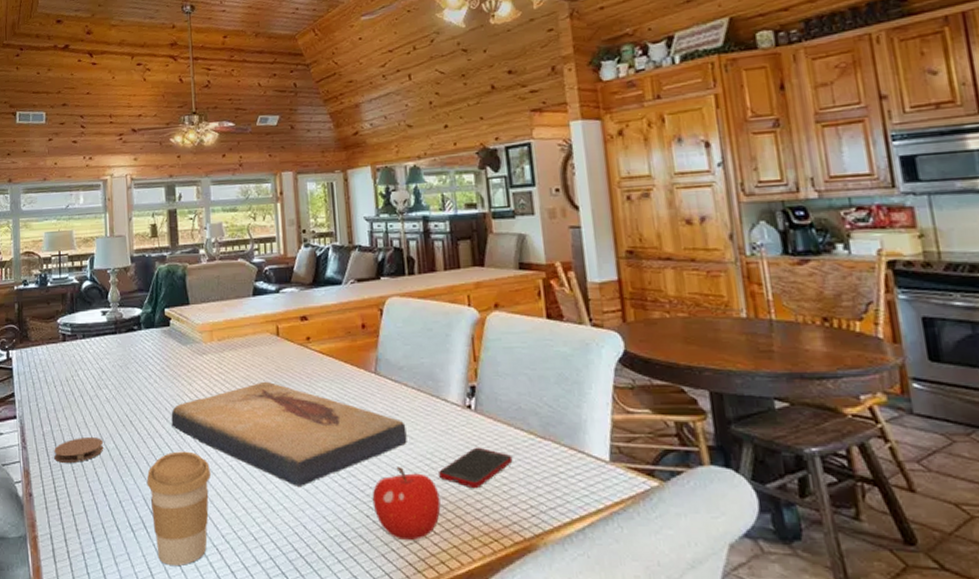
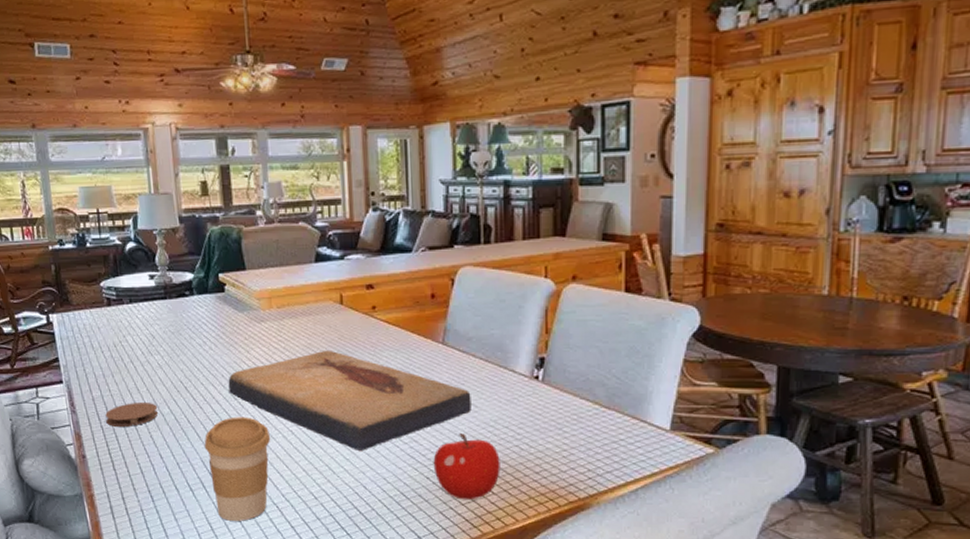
cell phone: present [439,447,513,489] -> none [501,415,575,454]

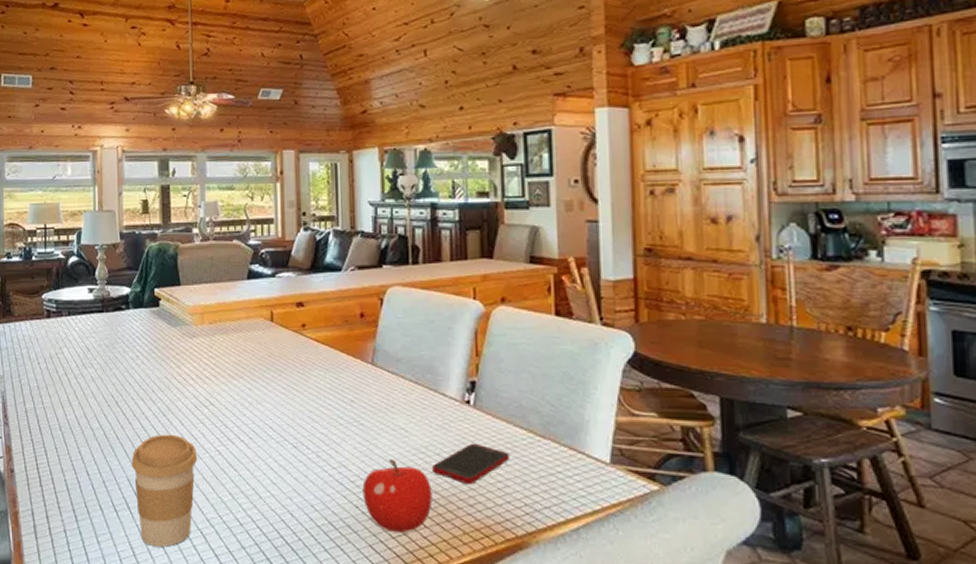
coaster: present [105,403,159,427] -> none [37,416,88,441]
fish fossil: present [228,350,471,451] -> none [158,367,402,474]
cell phone: none [501,415,575,454] -> present [432,443,510,485]

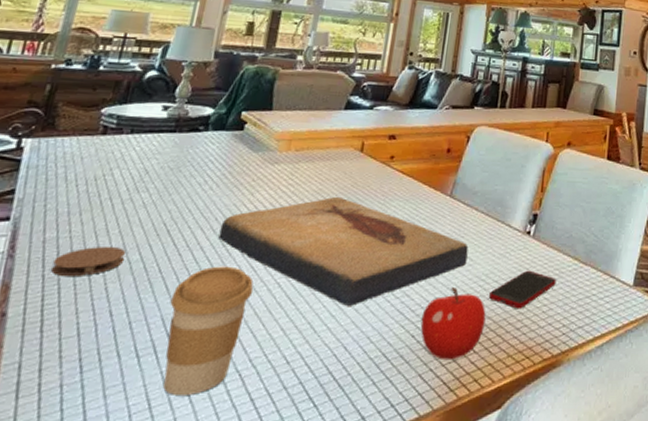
coaster: none [37,416,88,441] -> present [51,247,126,276]
fish fossil: none [158,367,402,474] -> present [218,196,469,306]

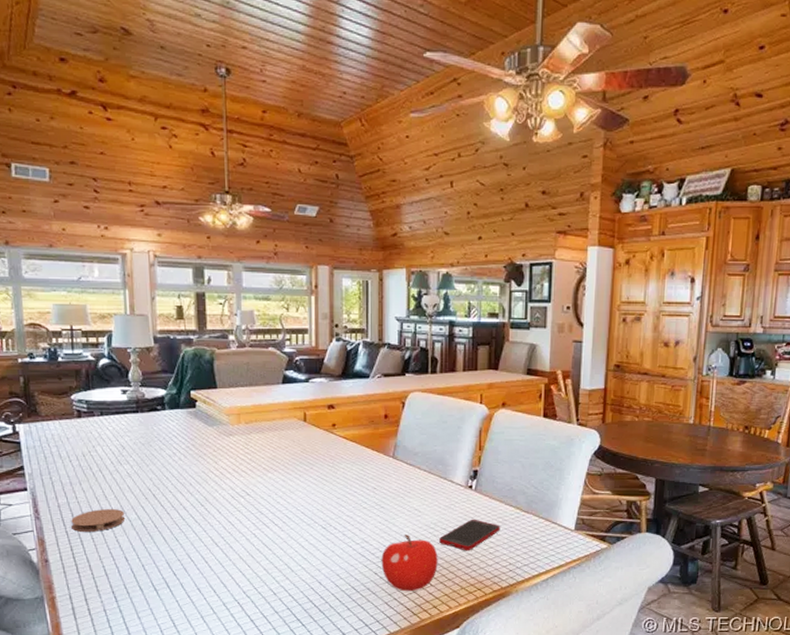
coffee cup: present [163,266,254,395] -> none [170,521,235,617]
fish fossil: present [218,196,469,306] -> none [196,461,416,551]

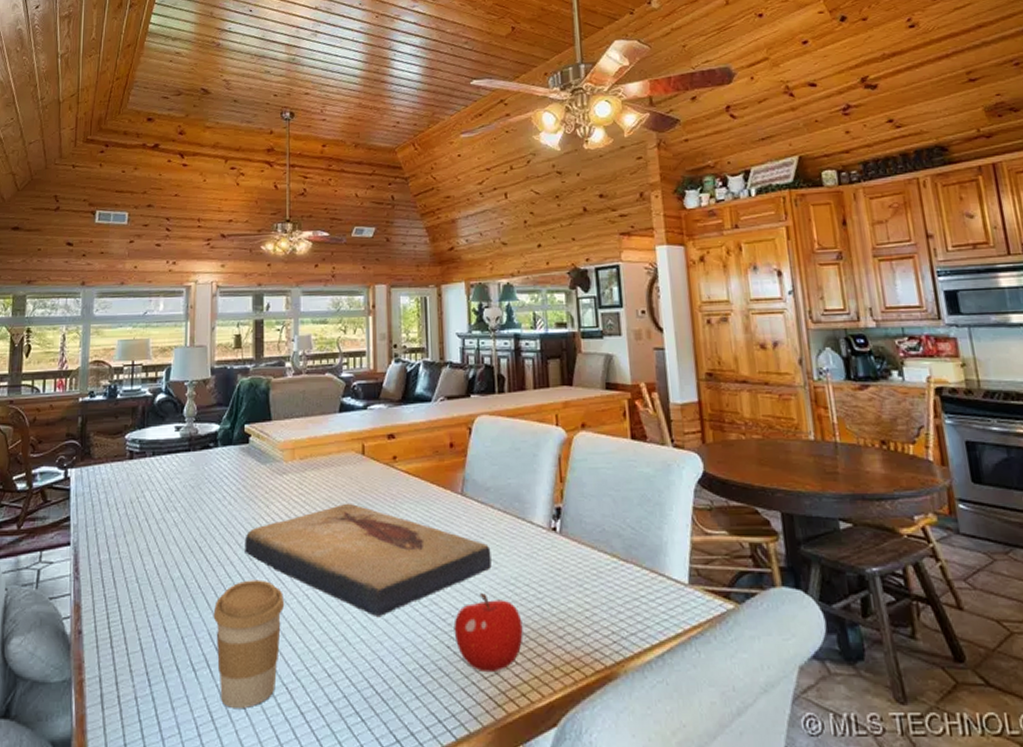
coaster: present [71,509,126,532] -> none [110,566,168,595]
coffee cup: none [170,521,235,617] -> present [213,579,285,708]
fish fossil: none [196,461,416,551] -> present [245,503,492,616]
cell phone: present [439,519,500,551] -> none [522,571,596,615]

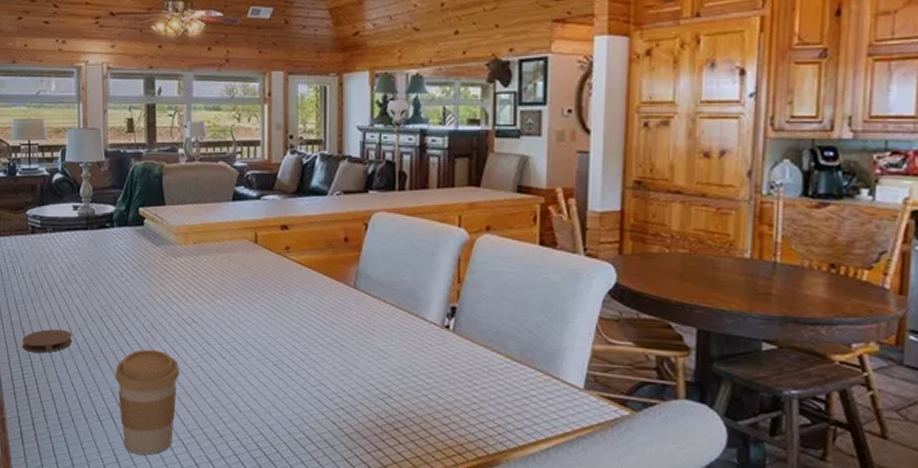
coaster: none [110,566,168,595] -> present [22,329,73,353]
fish fossil: present [245,503,492,616] -> none [142,287,381,391]
fruit: present [454,593,523,673] -> none [340,379,408,449]

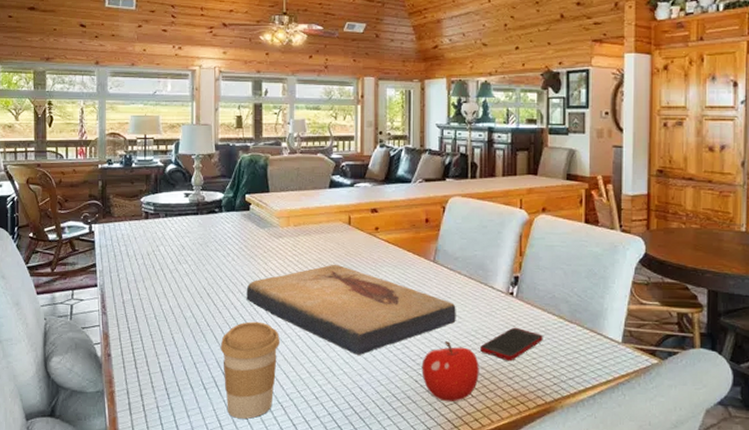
coaster: present [22,329,73,353] -> none [133,306,182,328]
fish fossil: none [142,287,381,391] -> present [246,264,456,355]
fruit: none [340,379,408,449] -> present [421,341,479,402]
cell phone: none [410,366,486,405] -> present [480,327,543,361]

